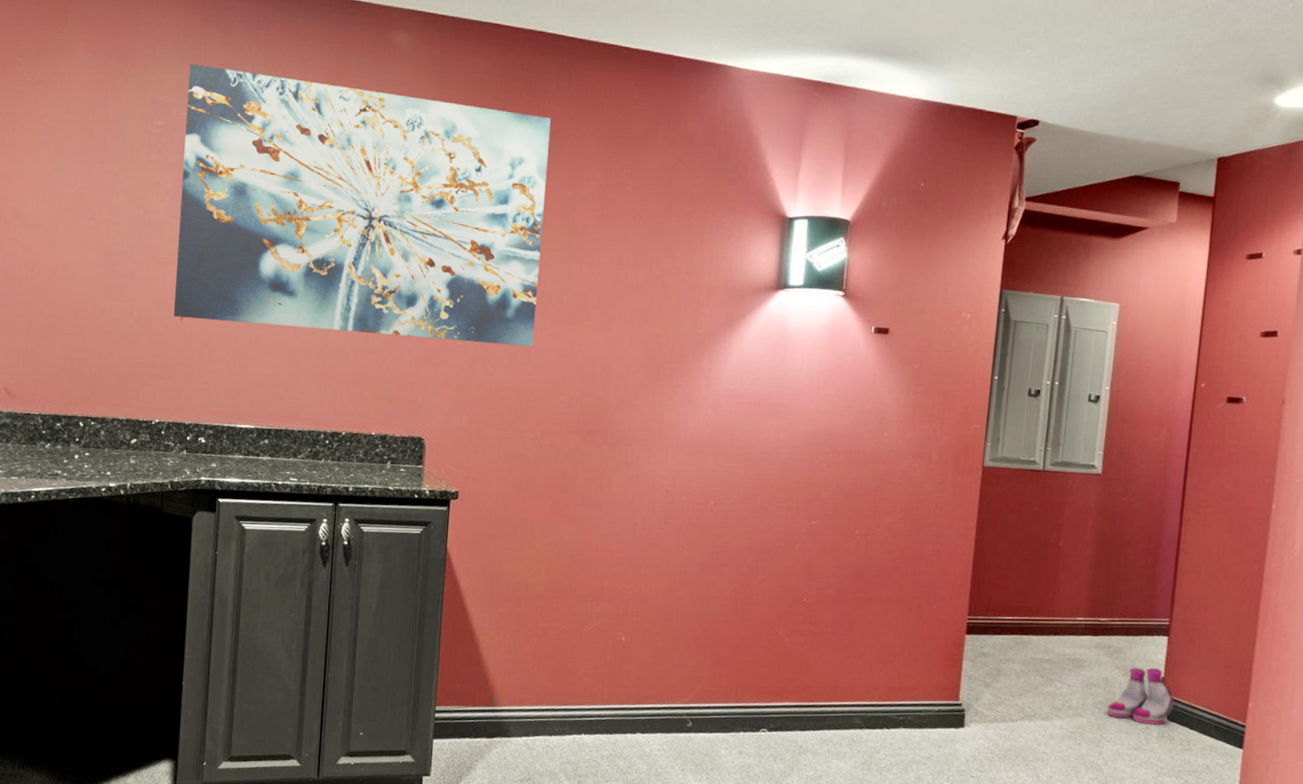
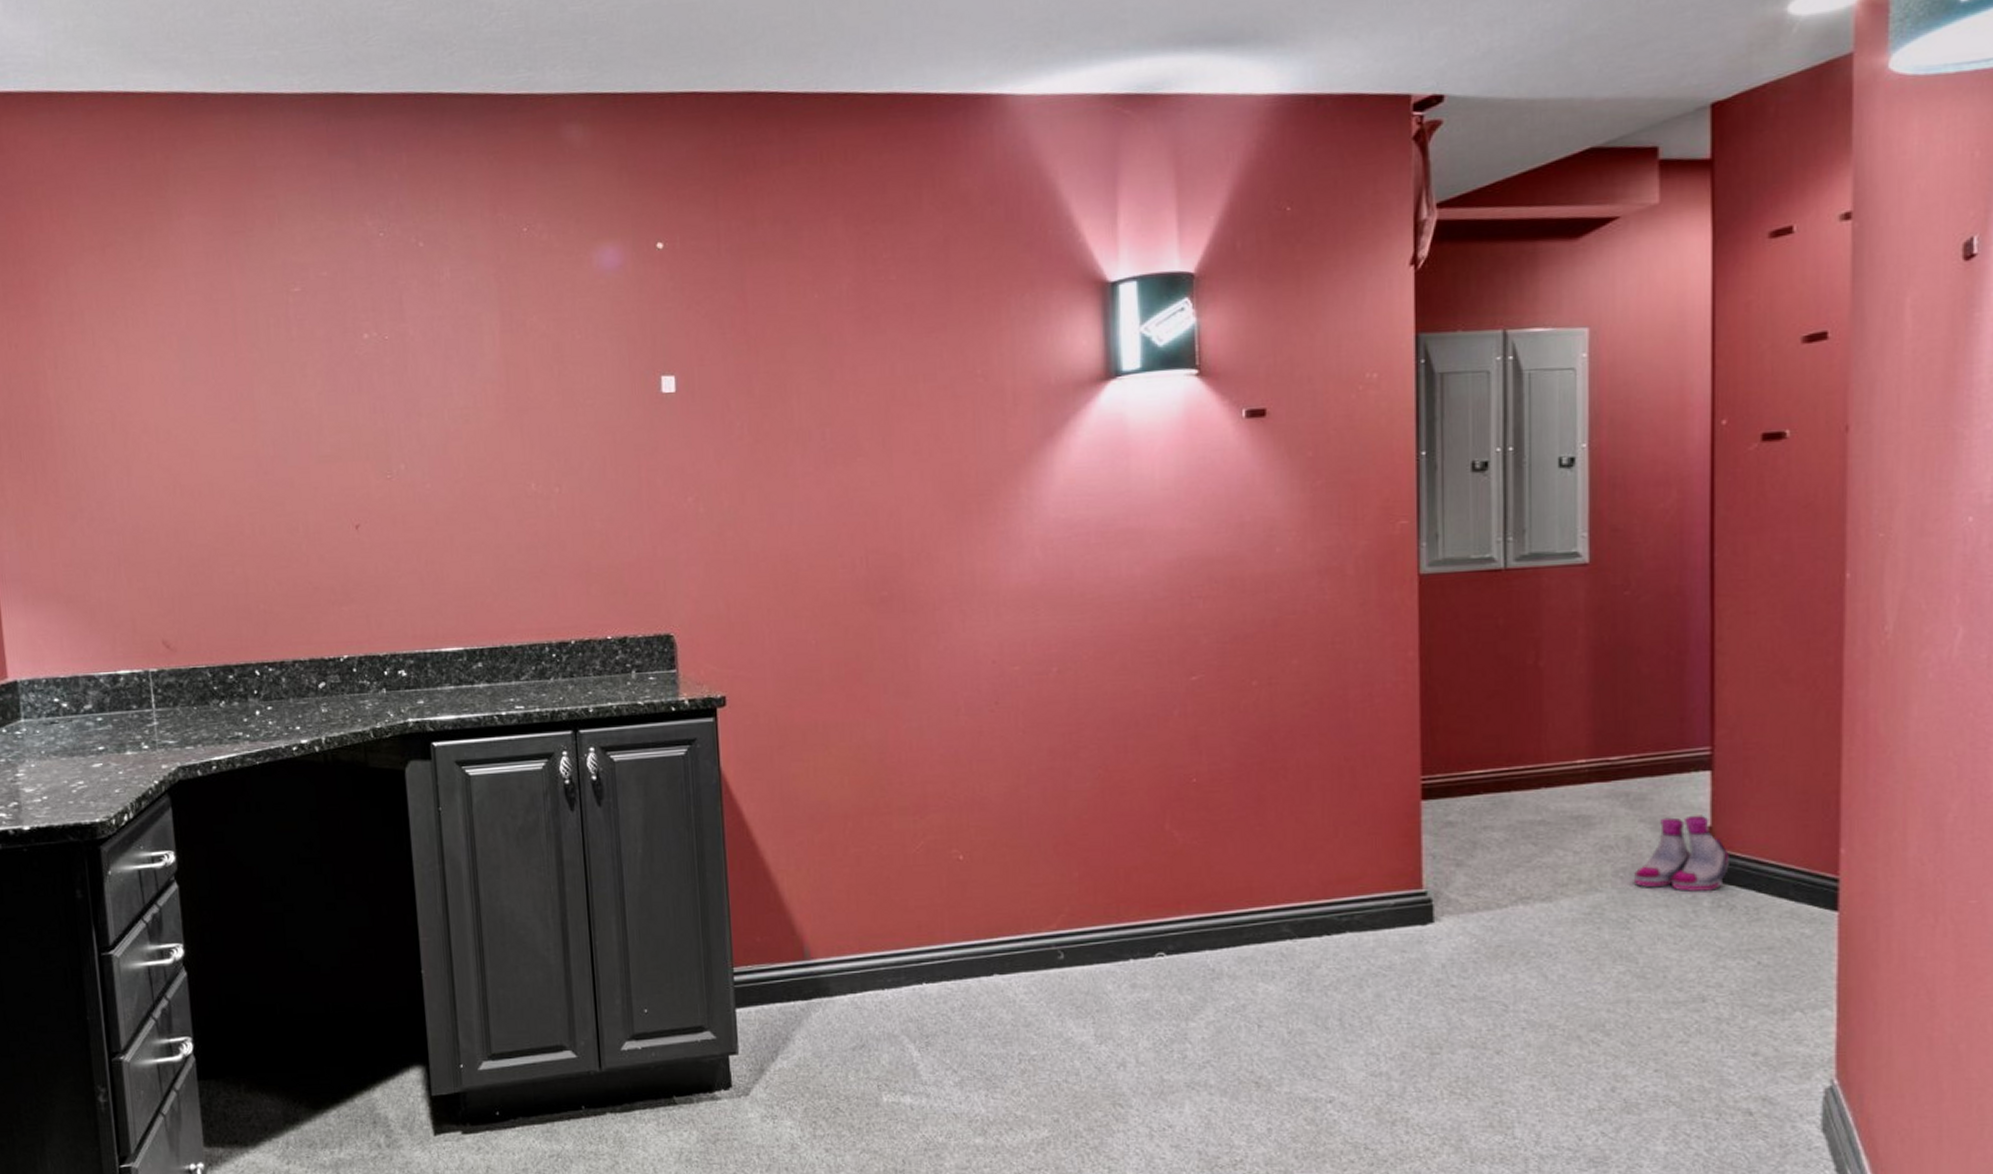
wall art: present [173,64,551,347] -> none [321,202,796,526]

